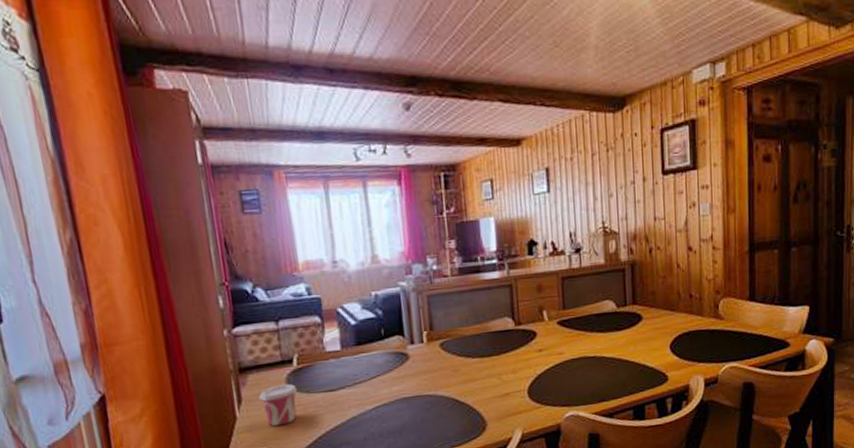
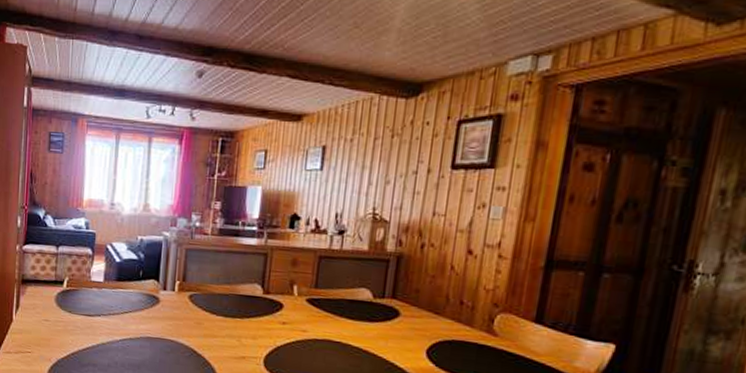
cup: present [259,383,298,427] -> none [33,300,63,336]

